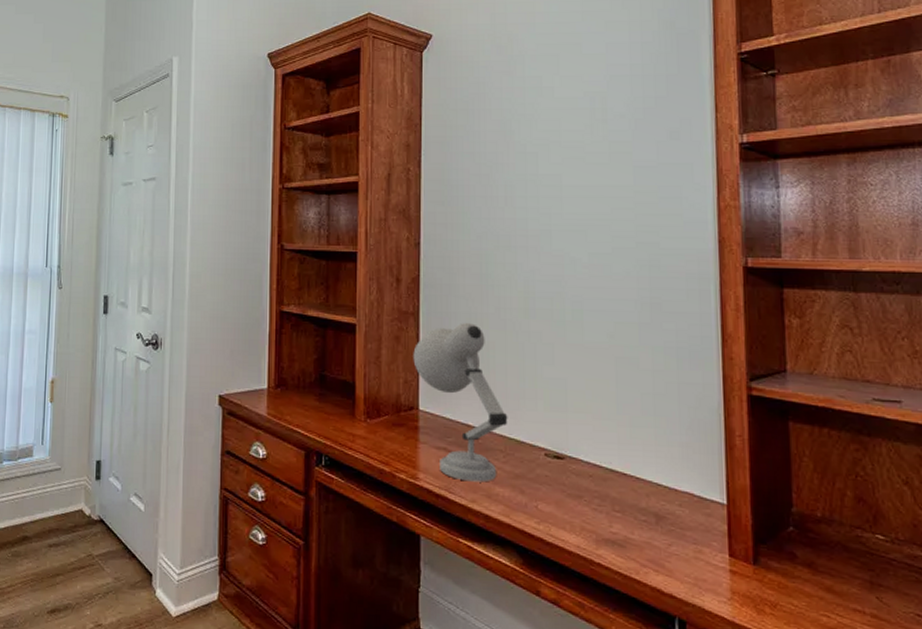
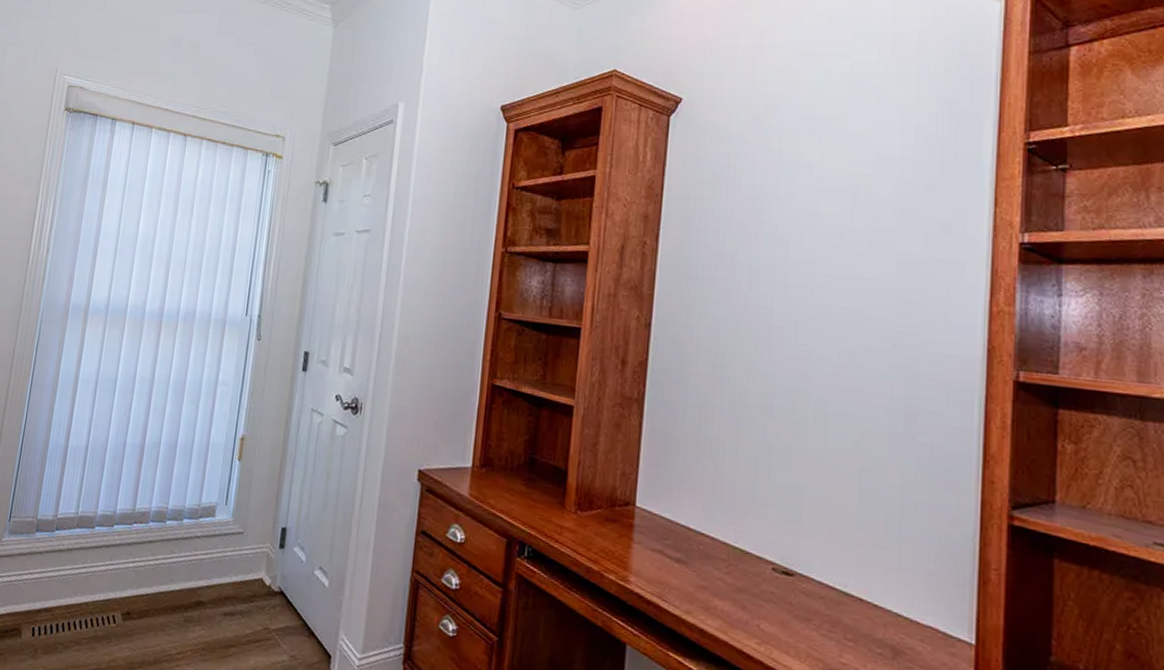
desk lamp: present [413,322,508,482] -> none [633,414,734,593]

